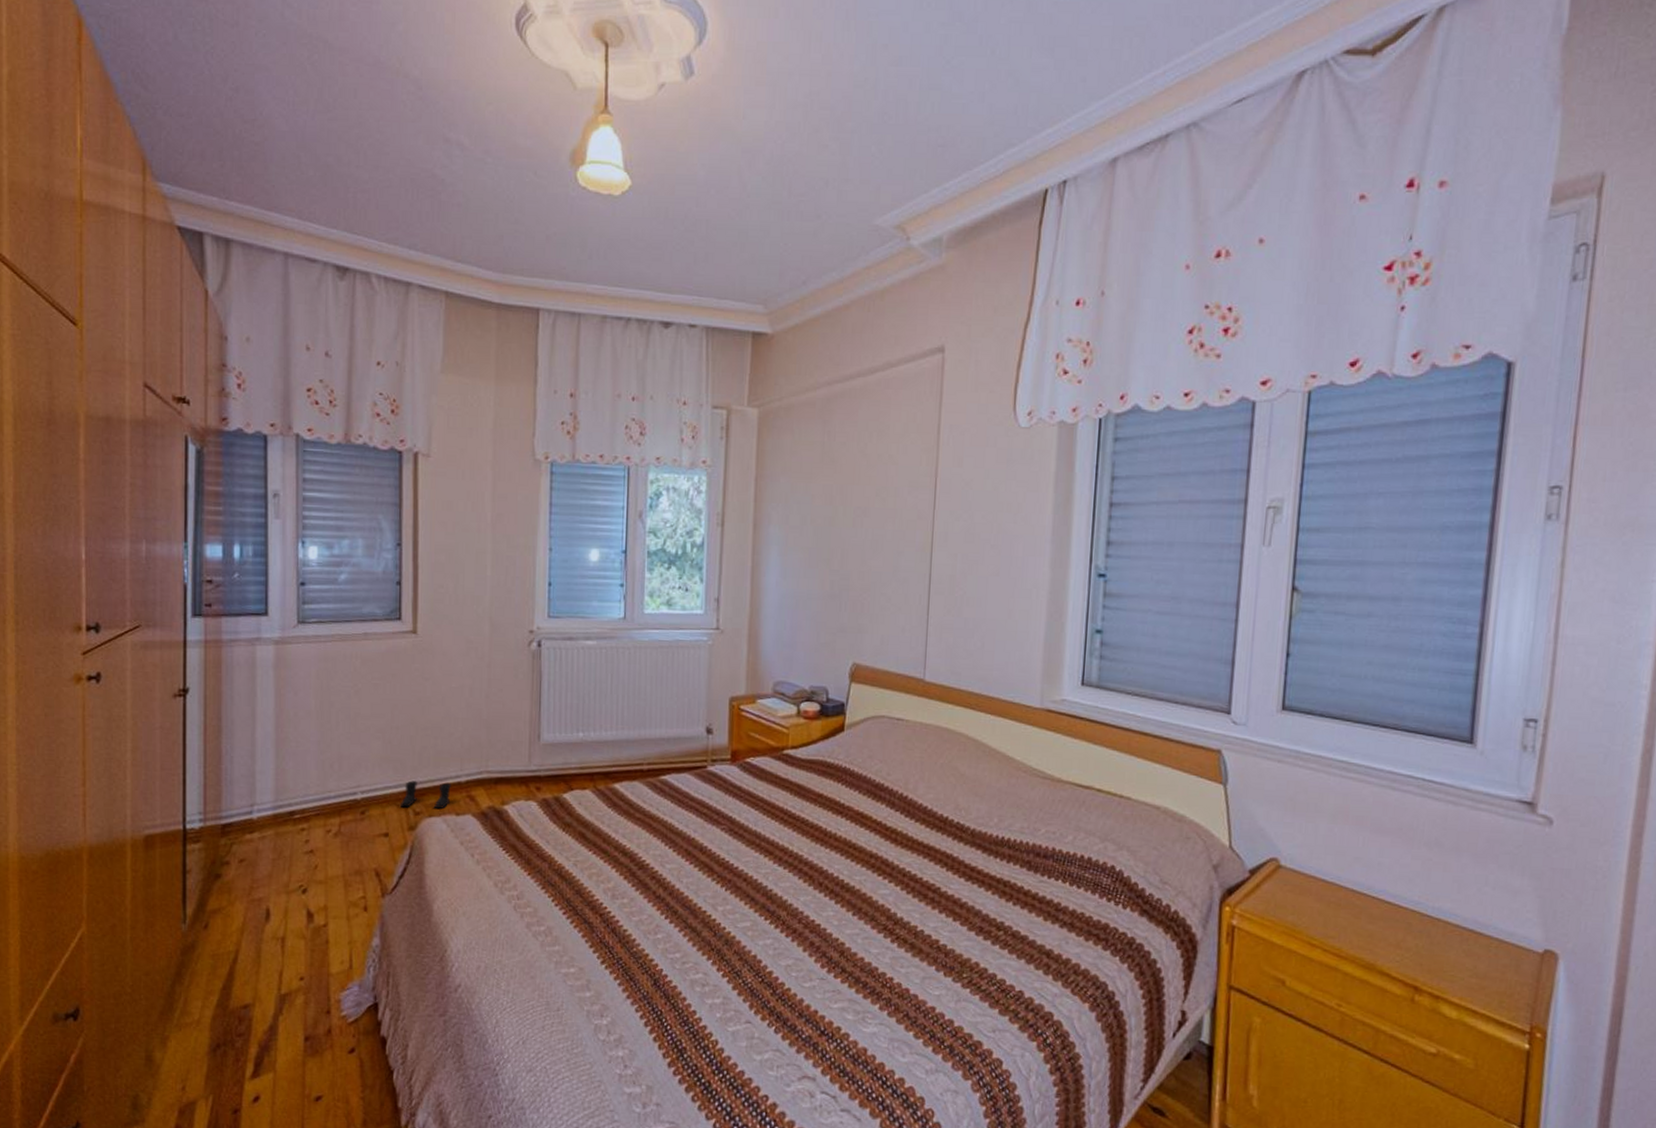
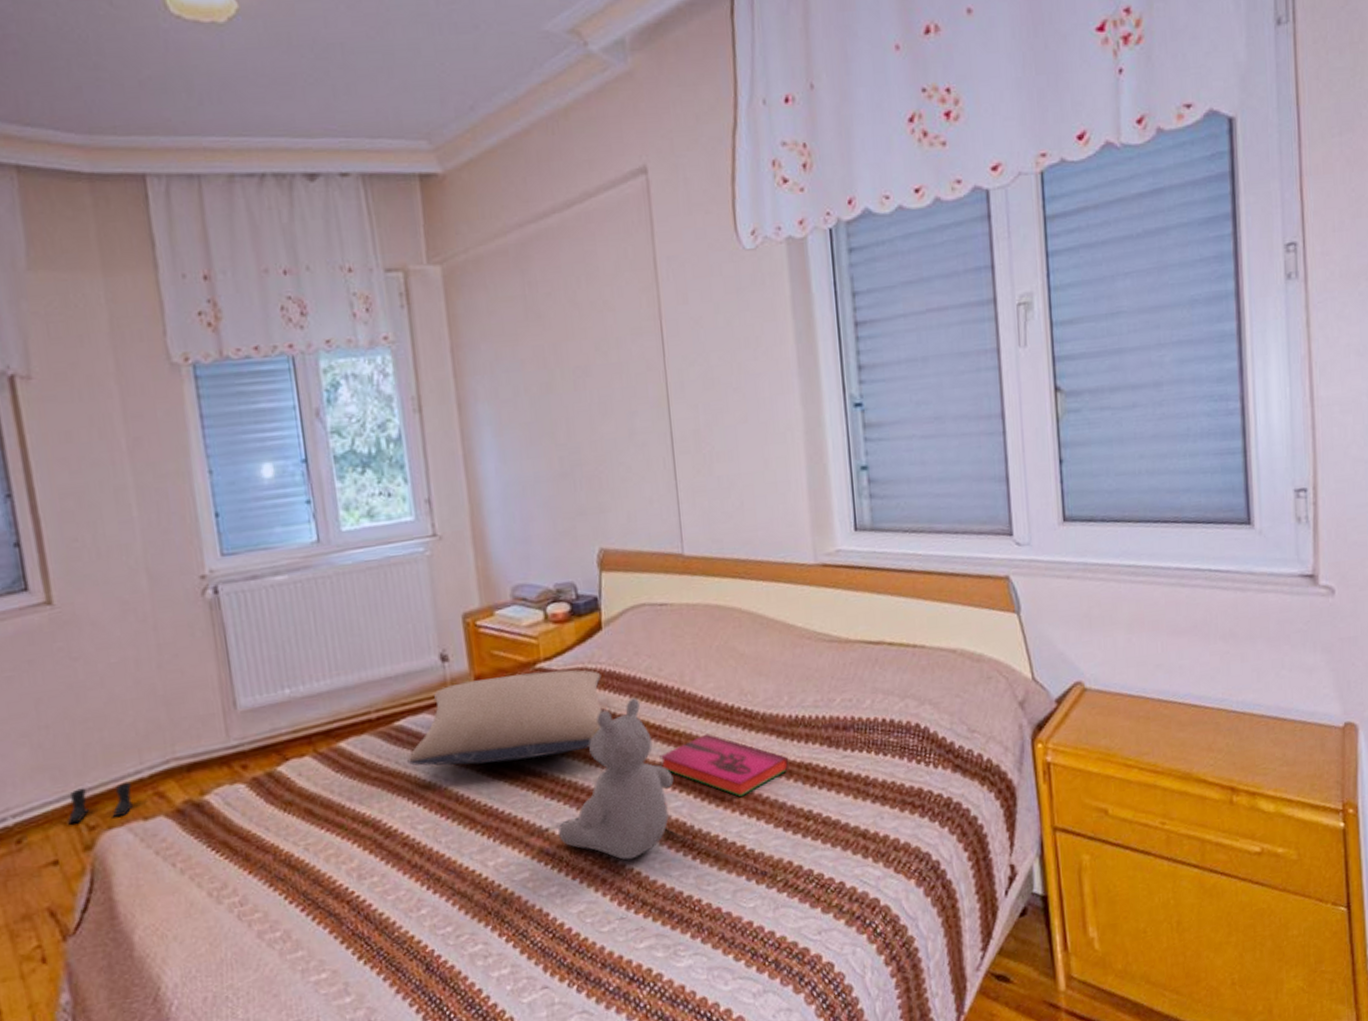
pillow: none [666,753,837,829] -> present [407,669,602,766]
teddy bear: none [780,794,886,931] -> present [559,698,674,860]
hardback book: none [876,837,990,897] -> present [659,733,789,797]

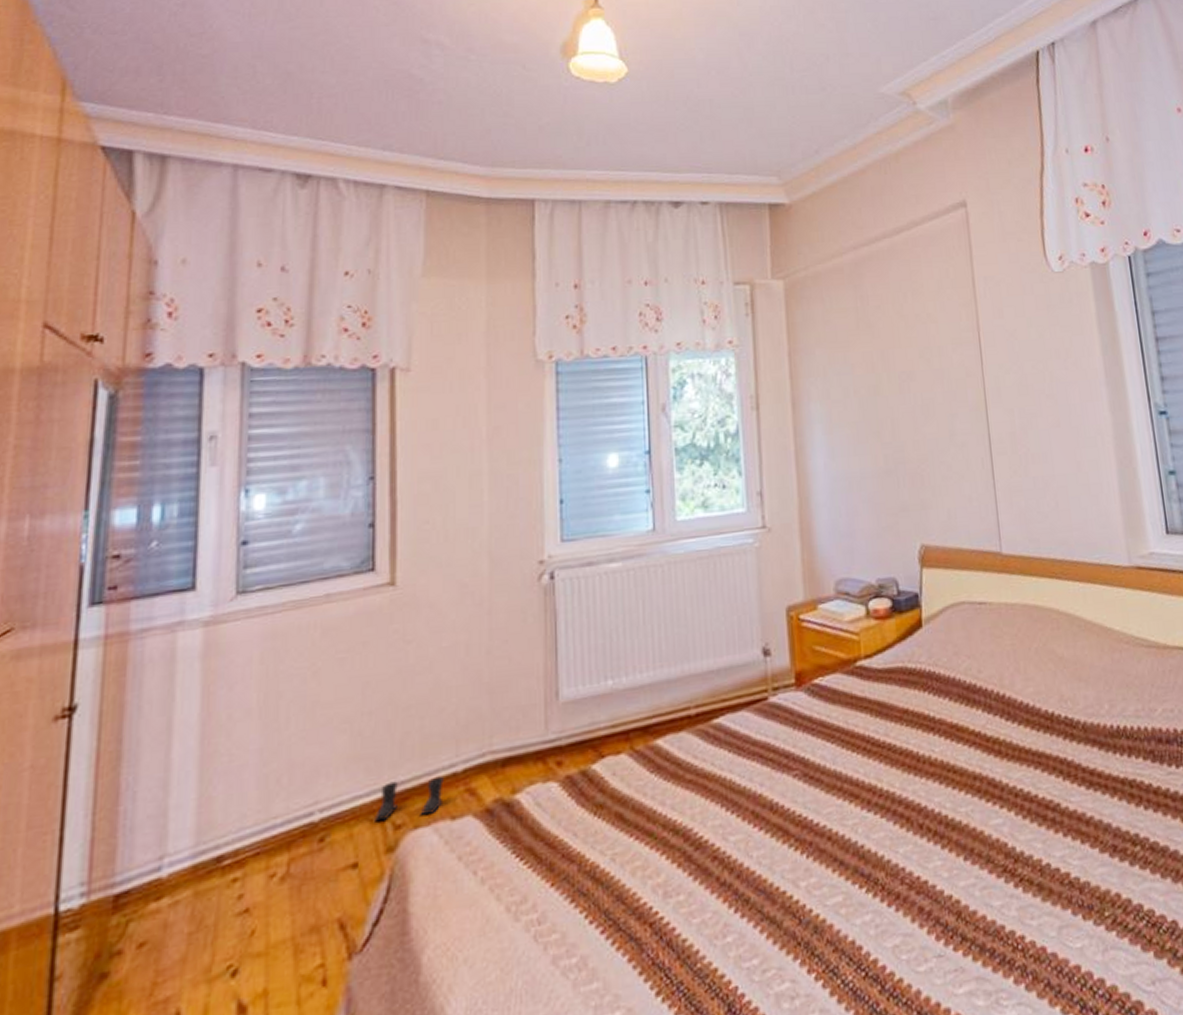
pillow: present [407,669,602,766] -> none [723,668,922,769]
teddy bear: present [559,698,674,860] -> none [875,701,994,886]
hardback book: present [659,733,789,797] -> none [979,743,1113,815]

